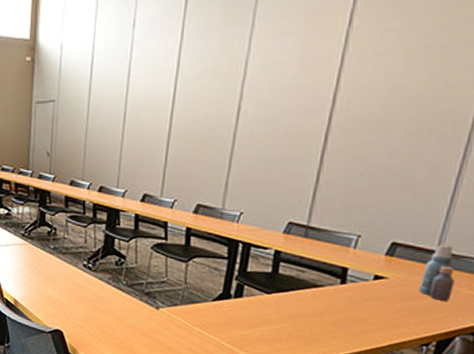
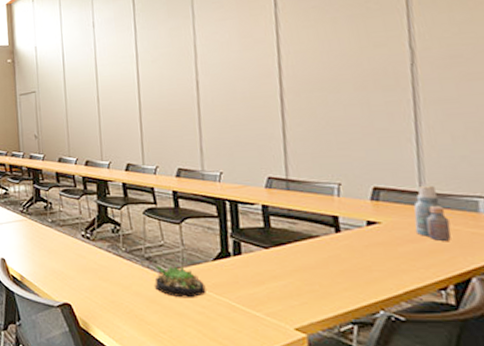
succulent plant: none [149,301,200,335] -> present [154,266,206,298]

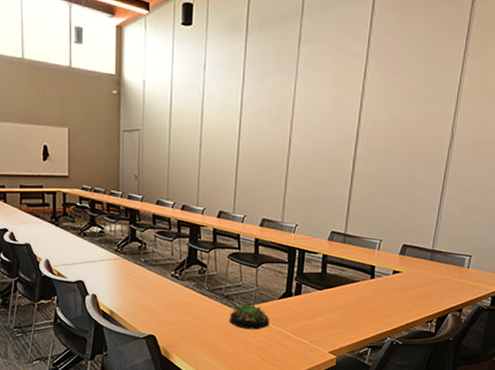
bottle: present [413,185,452,241] -> none [422,244,445,287]

